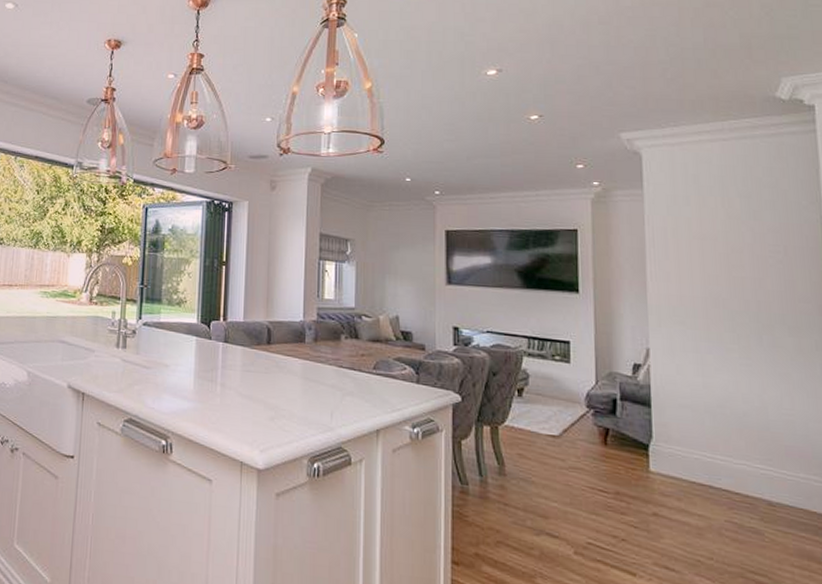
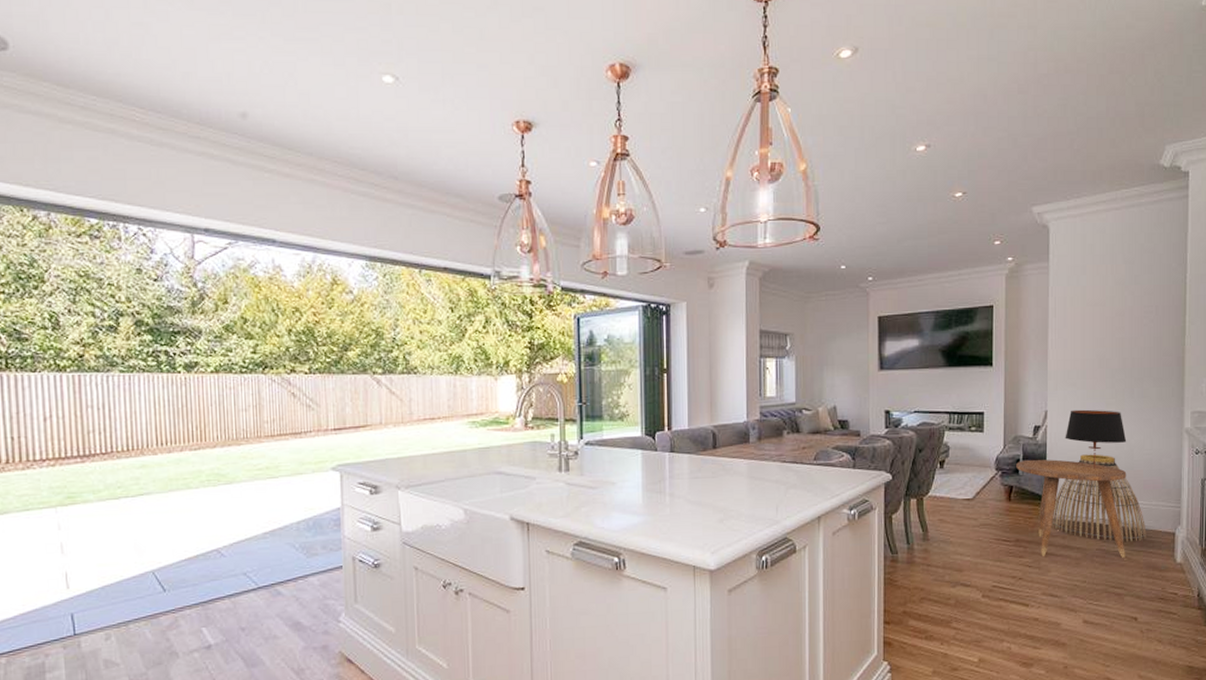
side table: none [612,400,767,538] -> present [1016,459,1127,558]
basket: none [662,403,795,521] -> present [1052,454,1147,543]
table lamp: none [674,351,758,423] -> present [1065,409,1127,469]

